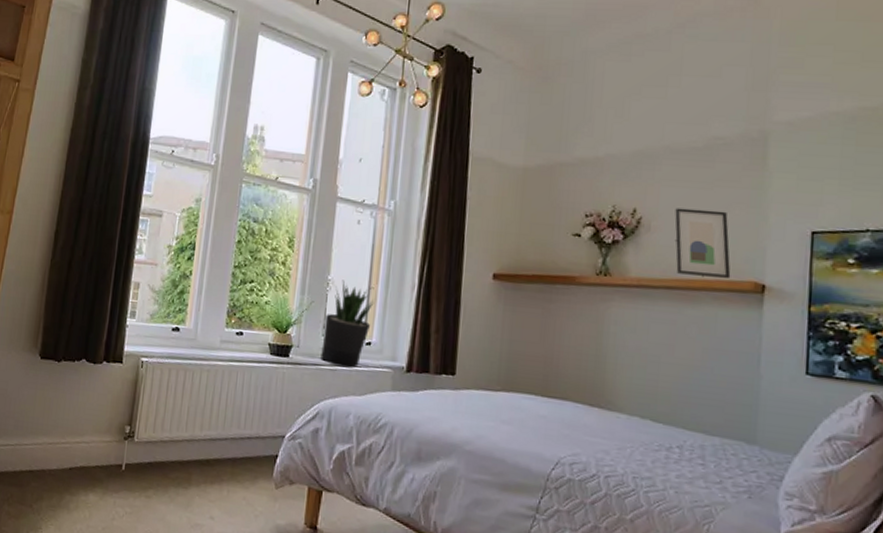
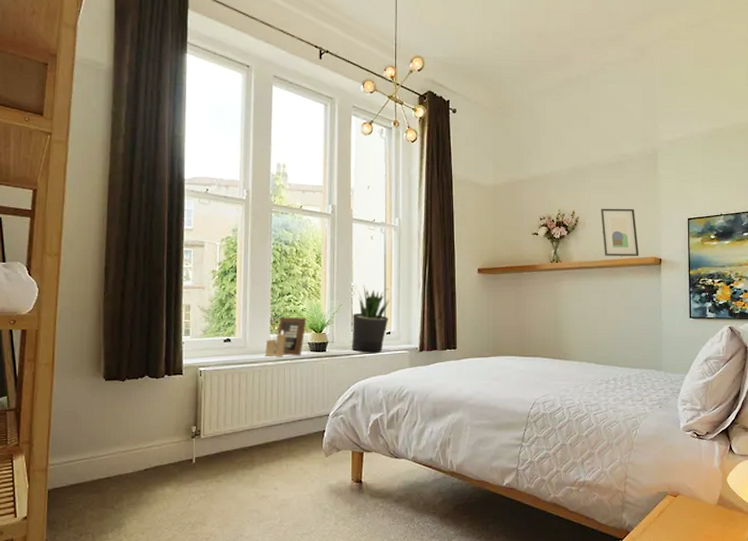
candle: none [217,324,245,359] -> present [265,330,287,358]
picture frame: none [227,309,270,360] -> present [273,317,307,357]

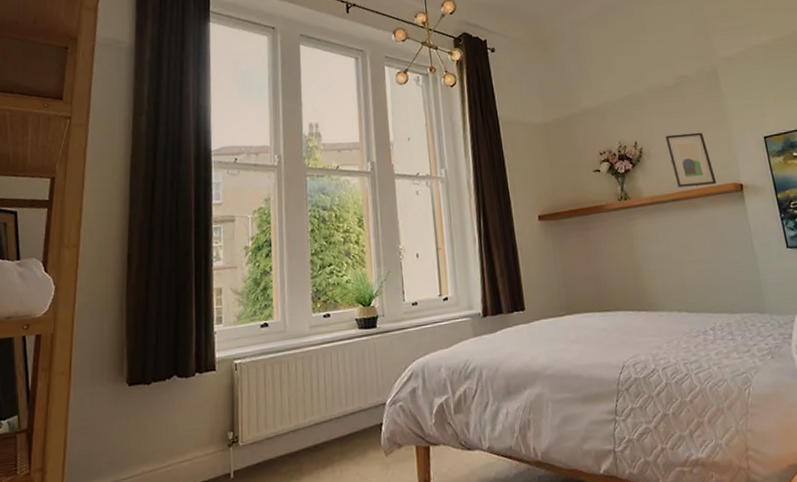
candle: present [265,330,287,358] -> none [307,307,332,341]
picture frame: present [273,317,307,357] -> none [317,290,353,337]
planter: present [352,285,390,354] -> none [403,246,445,326]

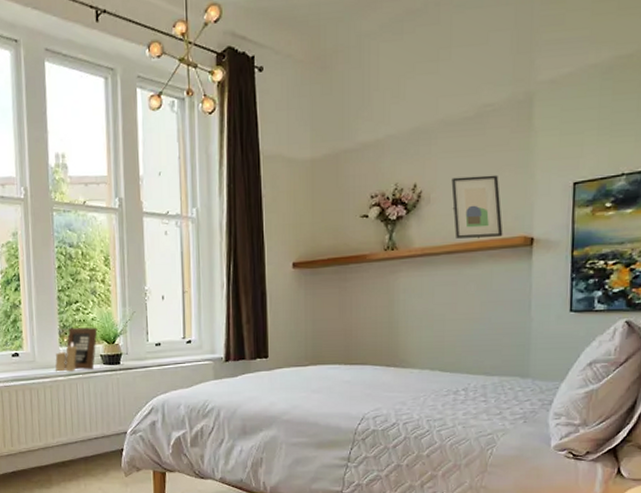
candle: none [307,307,332,341] -> present [55,342,78,373]
picture frame: none [317,290,353,337] -> present [64,327,98,371]

